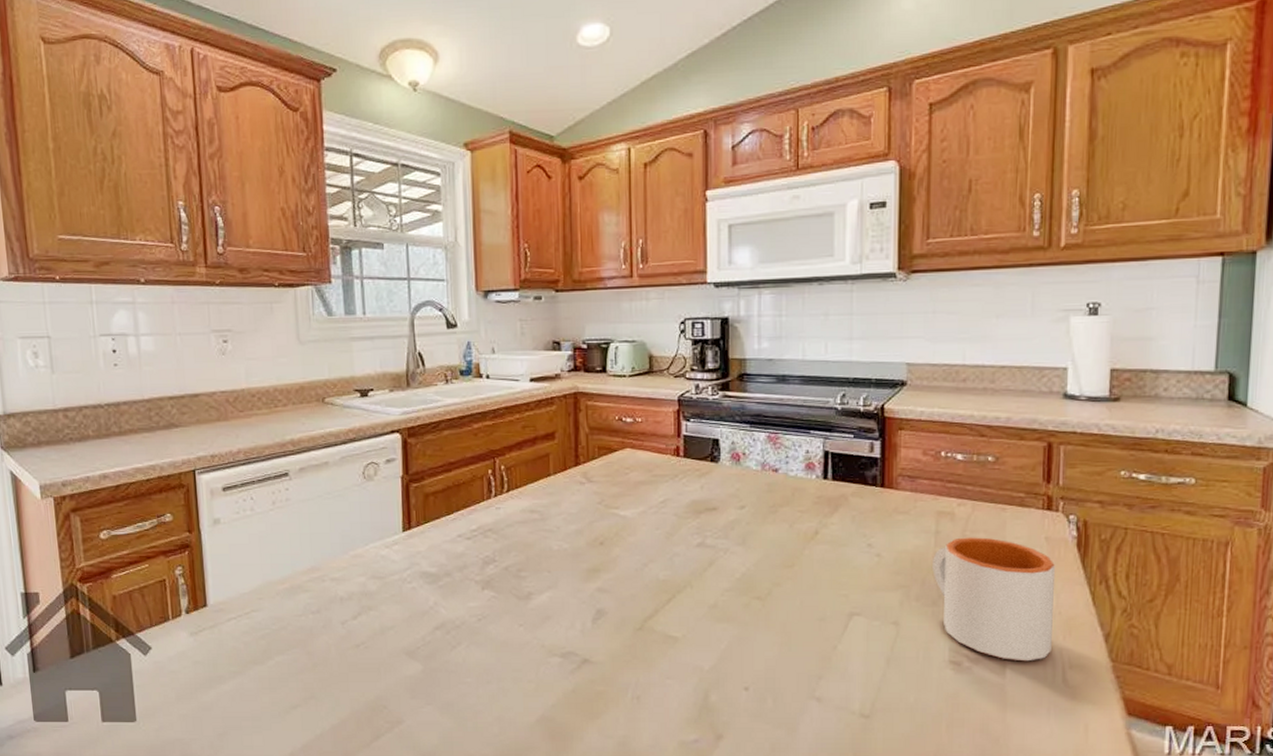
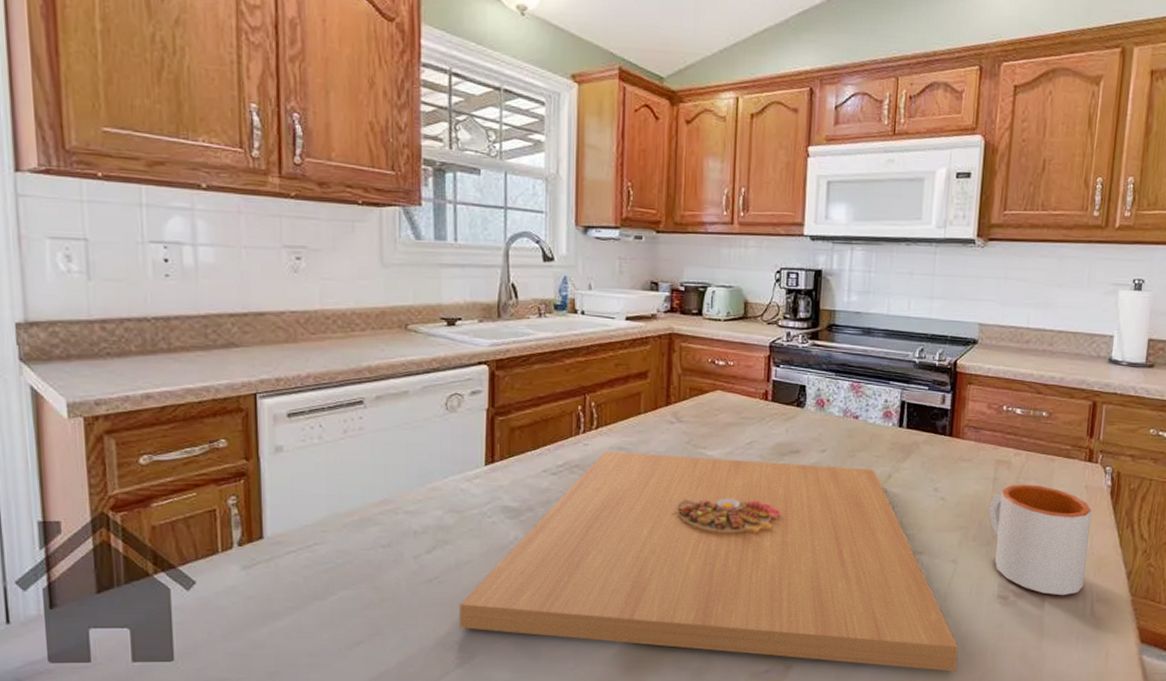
platter: none [386,513,907,745] -> present [460,450,959,672]

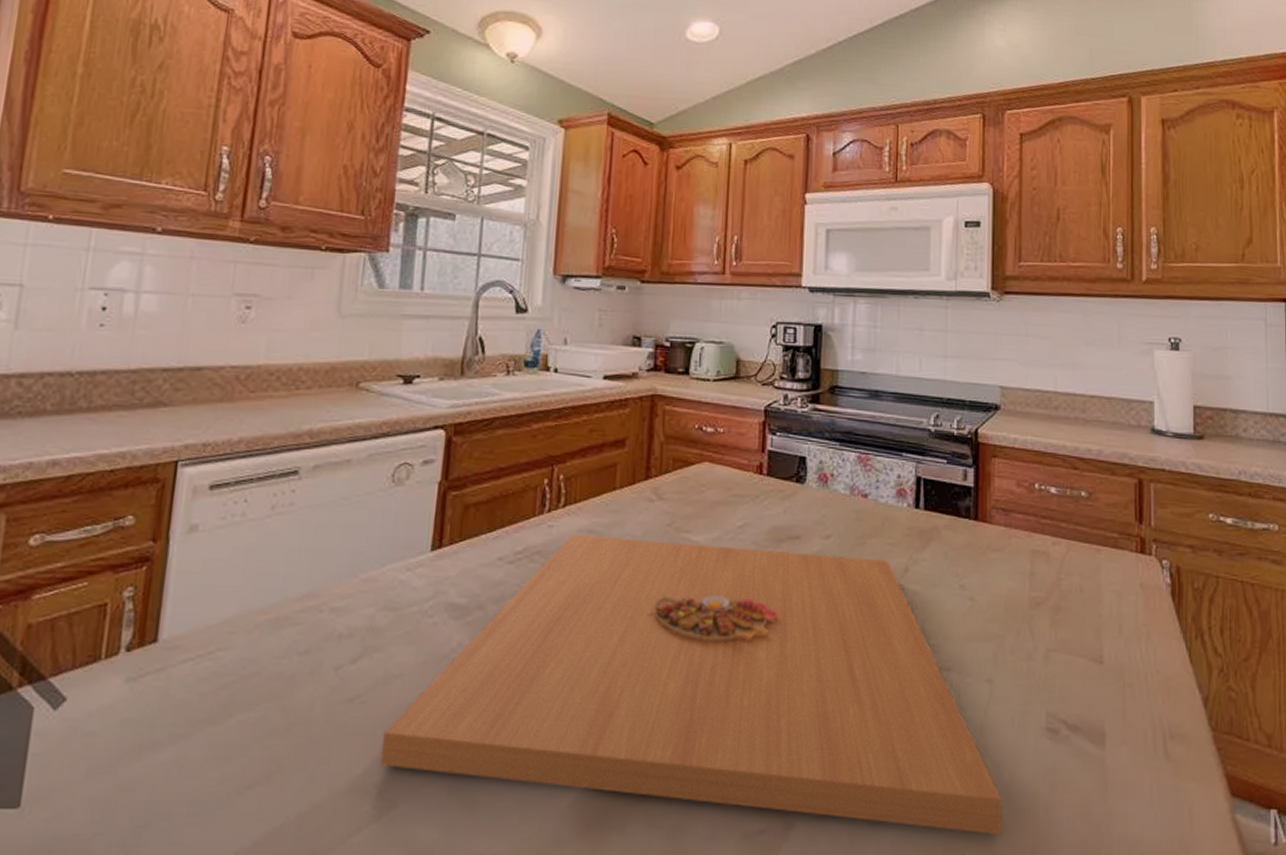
mug: present [989,484,1091,596] -> none [1027,581,1151,730]

